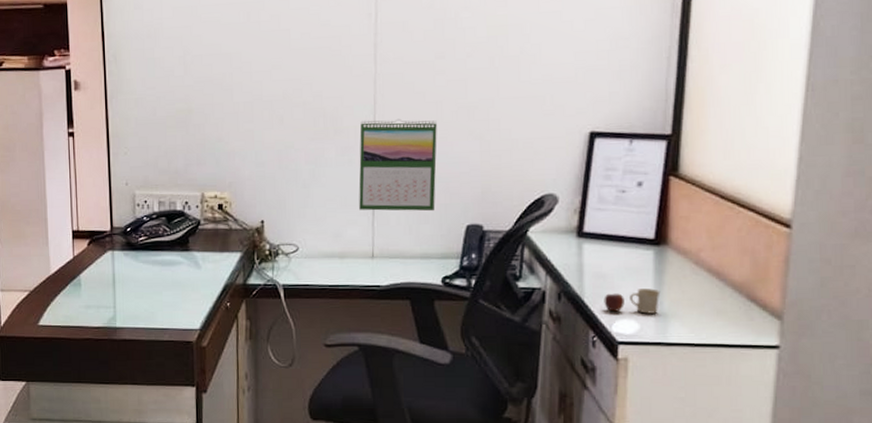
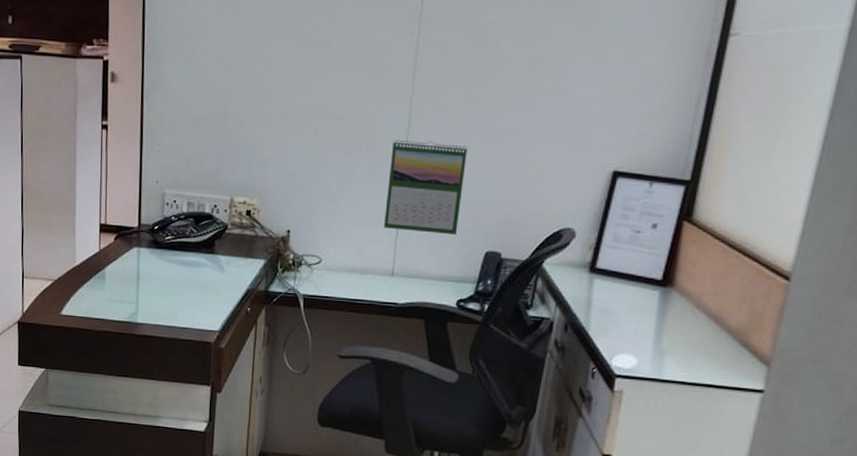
mug: present [604,288,661,314] -> none [607,326,661,351]

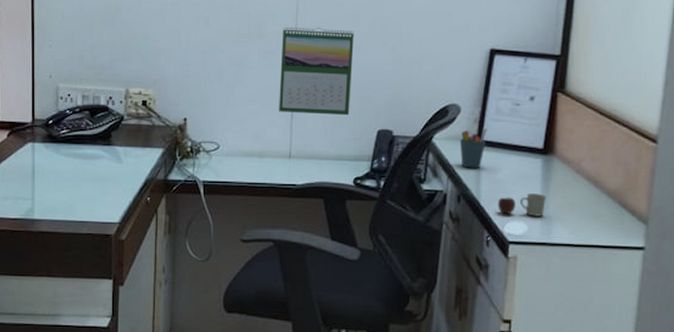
pen holder: none [571,255,602,297] -> present [459,128,487,168]
mug: none [607,326,661,351] -> present [498,194,547,216]

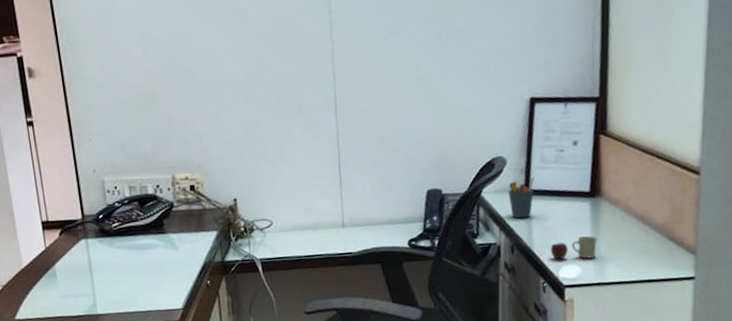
calendar: present [279,27,354,116] -> none [322,93,398,183]

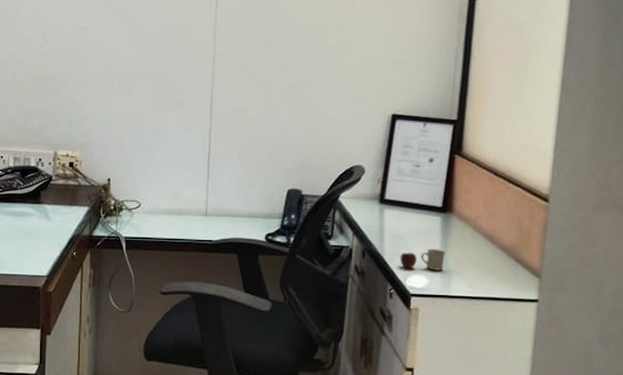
pen holder: present [508,178,534,219] -> none [364,188,389,225]

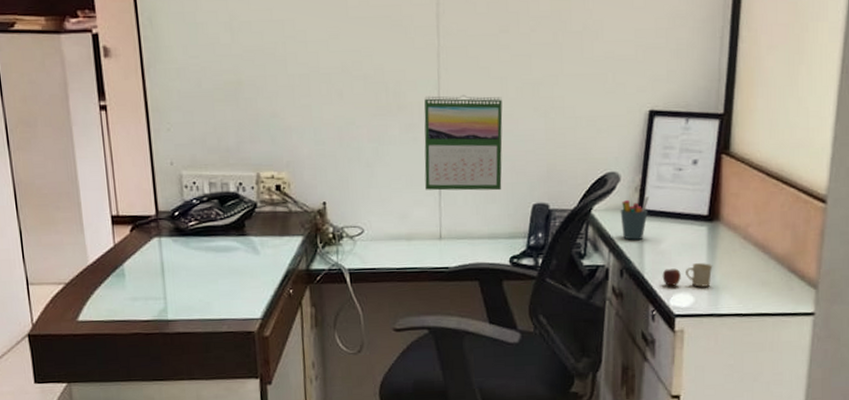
calendar: none [196,94,265,176] -> present [424,94,503,191]
pen holder: none [364,188,389,225] -> present [620,197,649,240]

